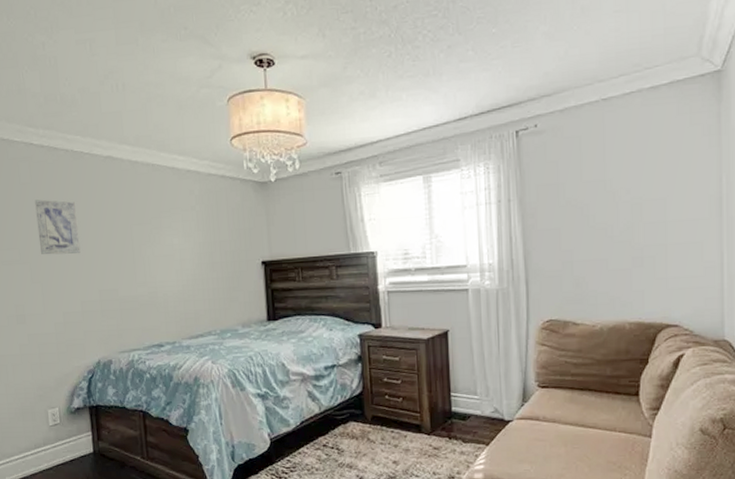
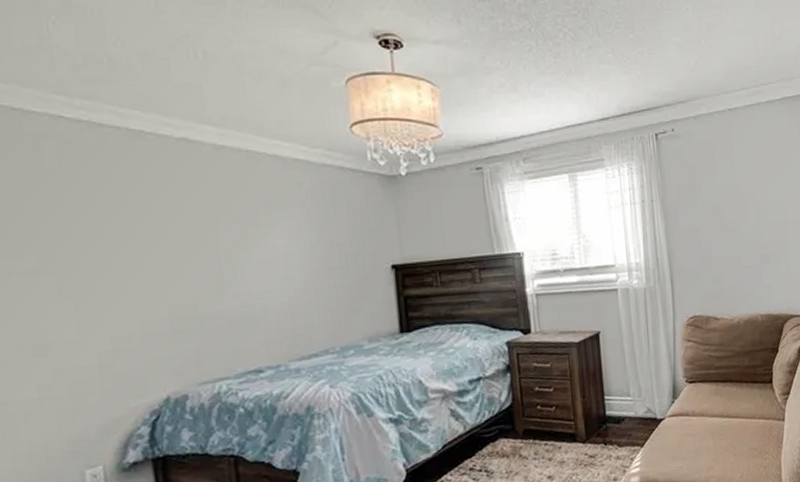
wall art: present [35,199,81,255] -> none [66,189,140,263]

